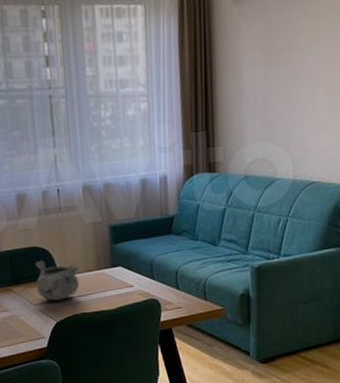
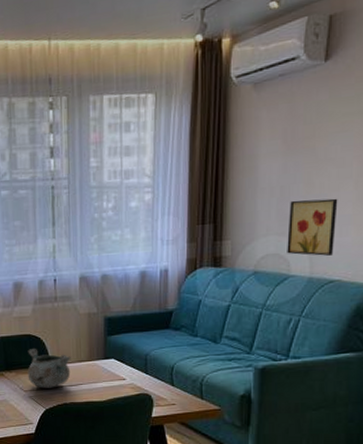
wall art: none [272,106,313,160] -> present [287,198,338,256]

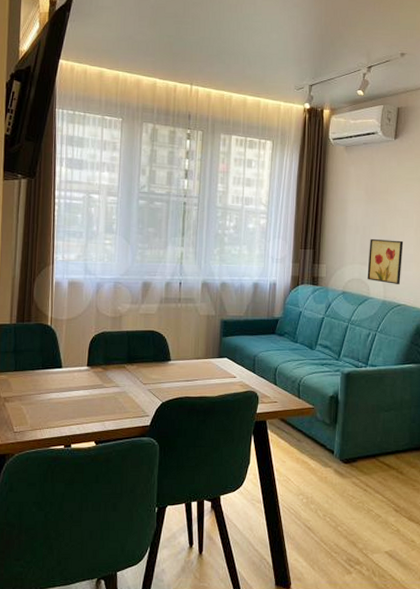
decorative bowl: present [27,348,71,388] -> none [148,343,190,382]

